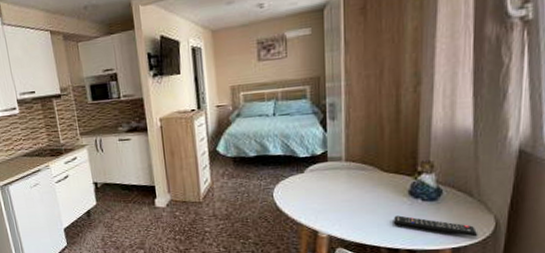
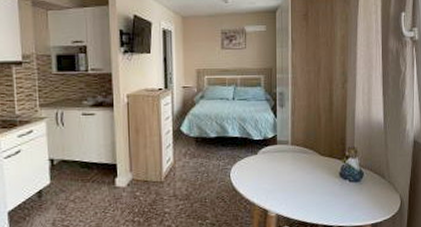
remote control: present [394,215,478,237] -> none [329,195,389,214]

